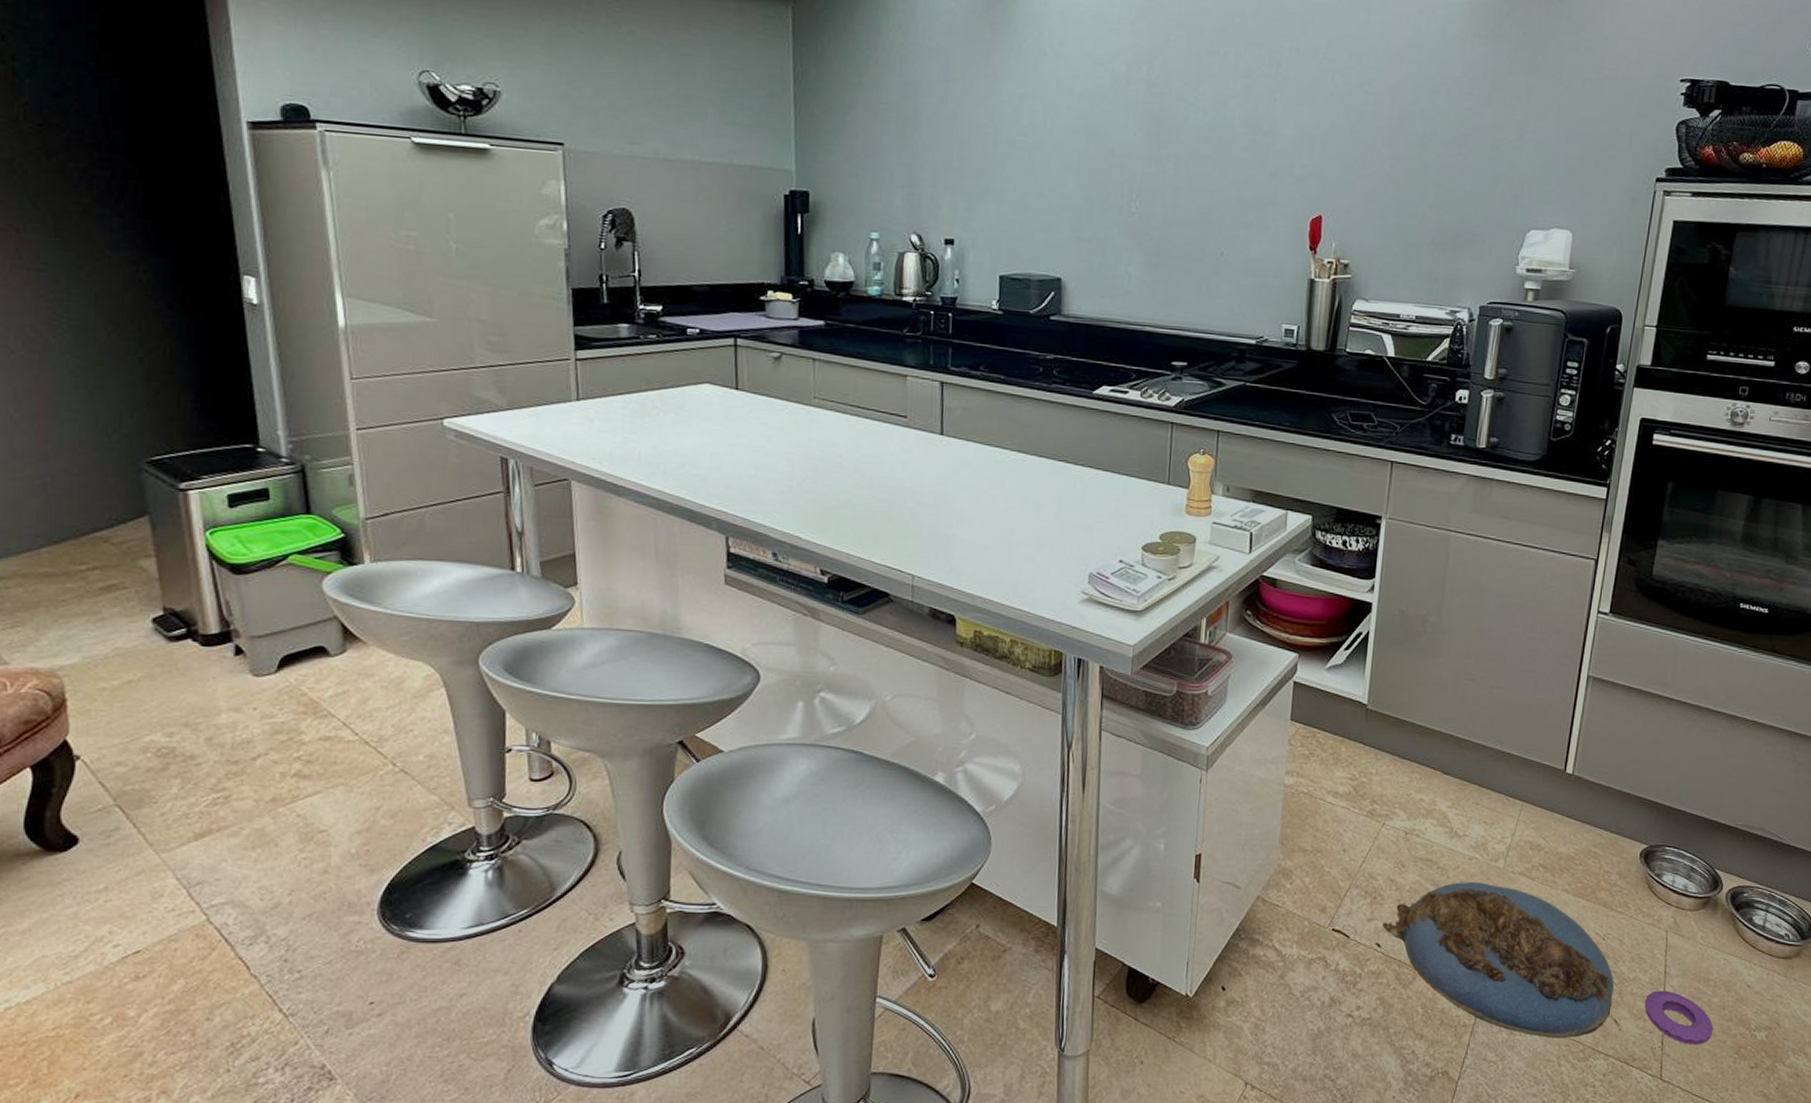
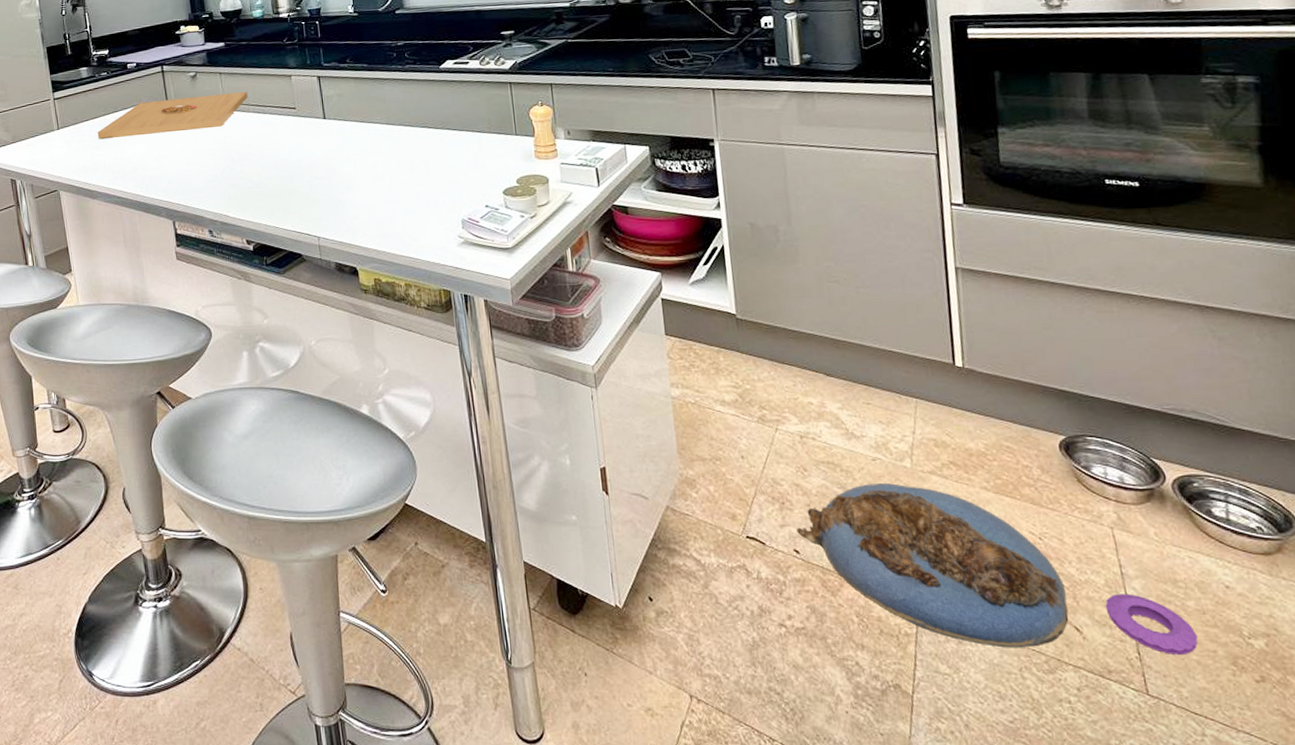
platter: none [633,381,847,427] -> present [97,91,248,139]

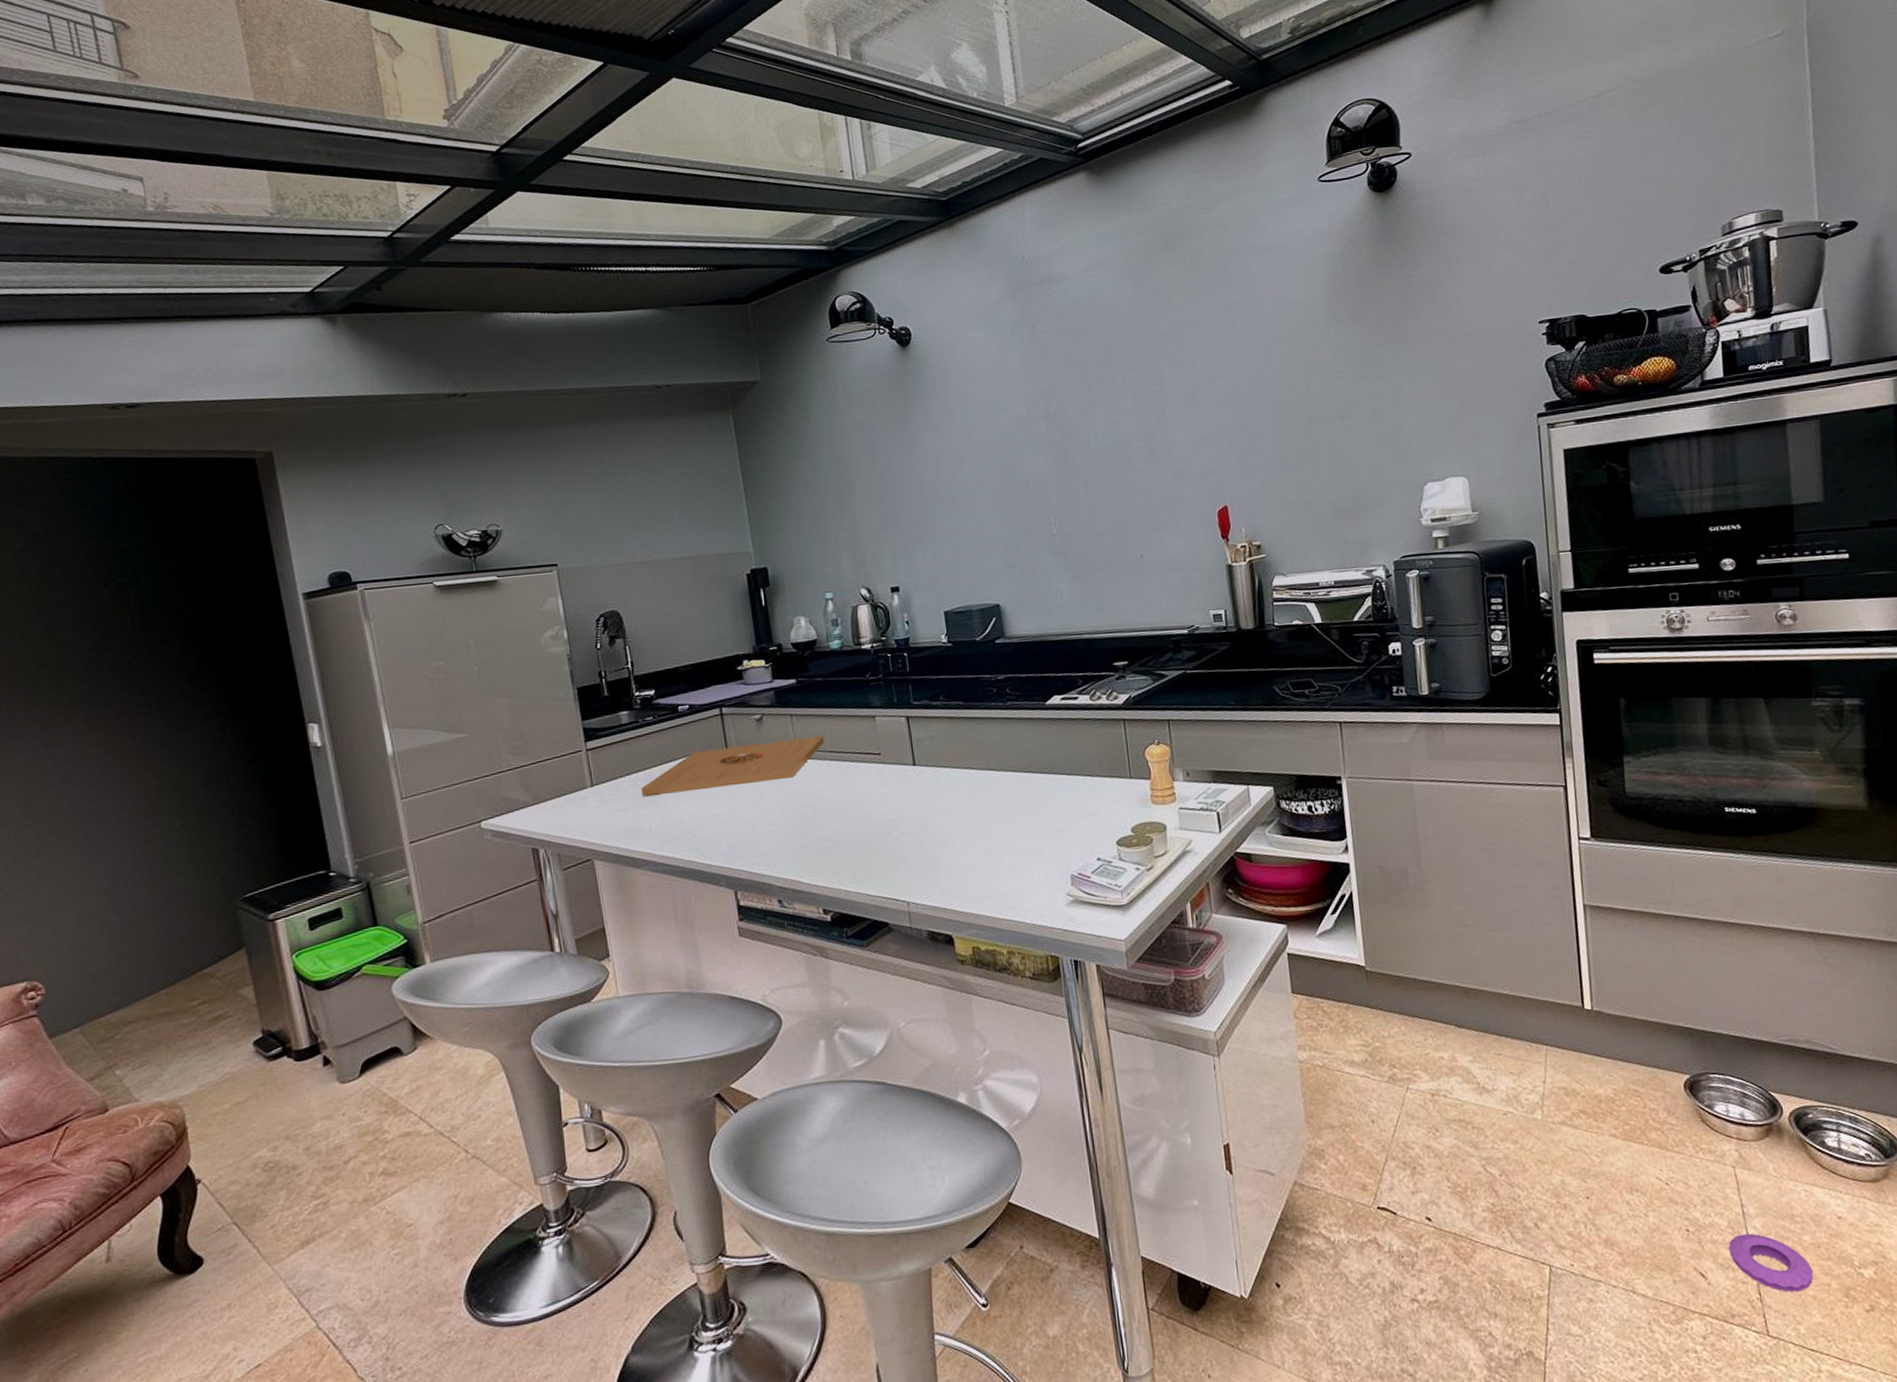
pet bed: present [797,483,1069,648] -> none [1429,1137,1695,1302]

